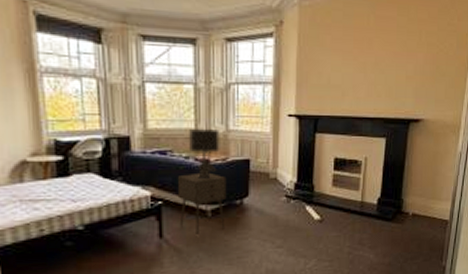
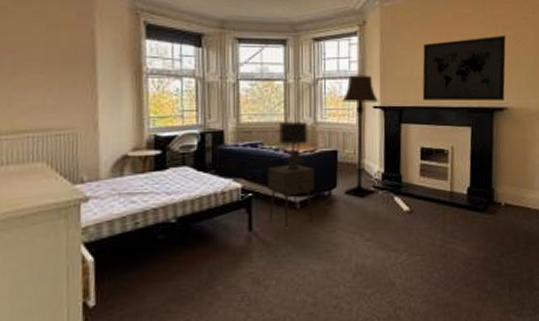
lamp: none [256,80,294,207] -> present [342,75,379,198]
wall art: none [338,43,428,113] -> present [422,36,506,101]

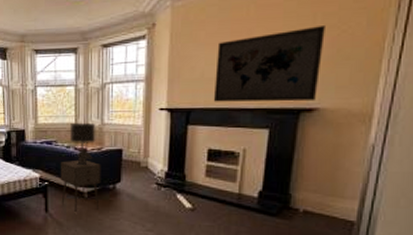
lamp: present [342,75,379,198] -> none [127,78,166,193]

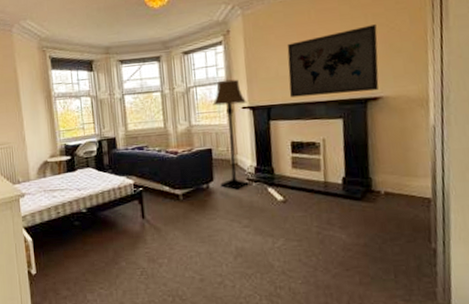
nightstand: present [60,159,101,212] -> none [153,162,195,215]
lamp: present [70,122,96,166] -> none [160,125,186,169]
lamp: none [127,78,166,193] -> present [212,79,249,189]

